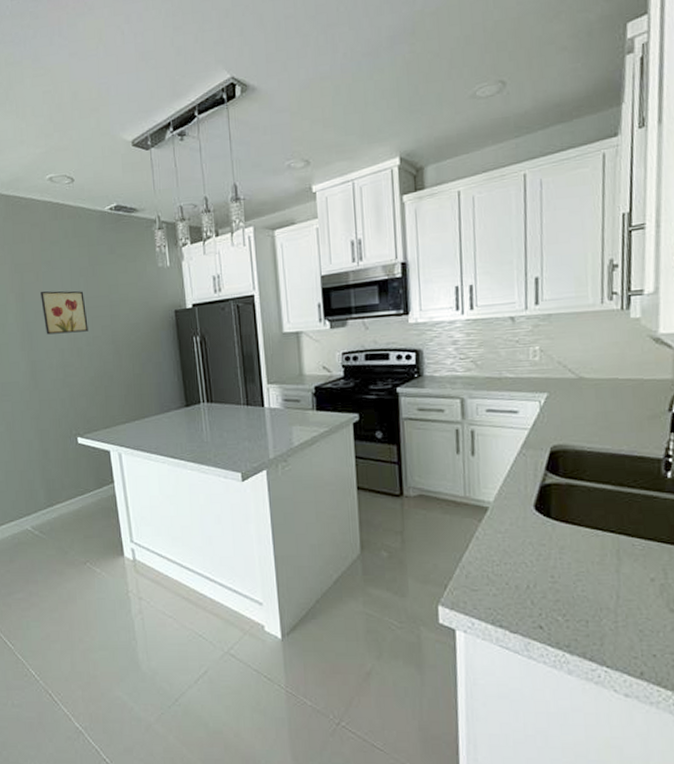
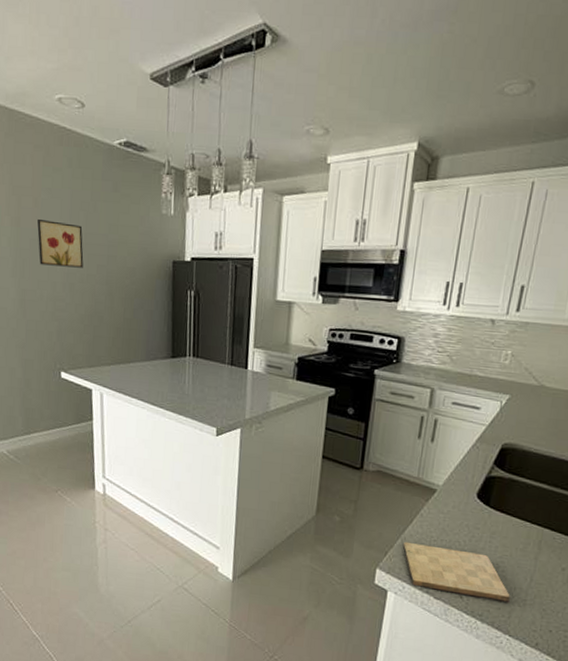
cutting board: none [462,570,598,628] -> present [402,541,510,603]

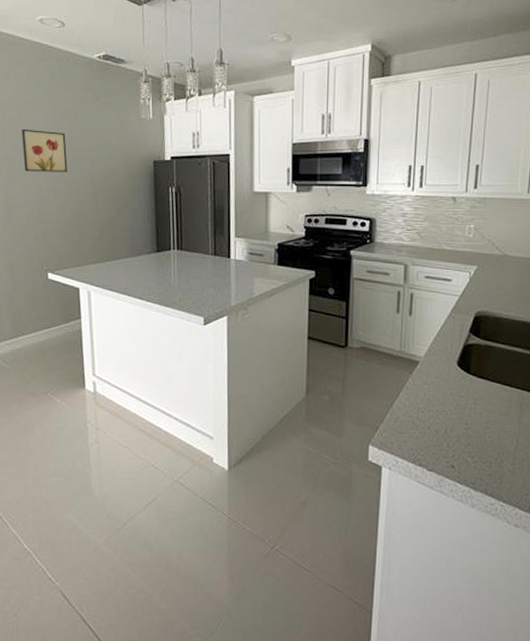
cutting board: present [402,541,510,603] -> none [392,415,499,469]

